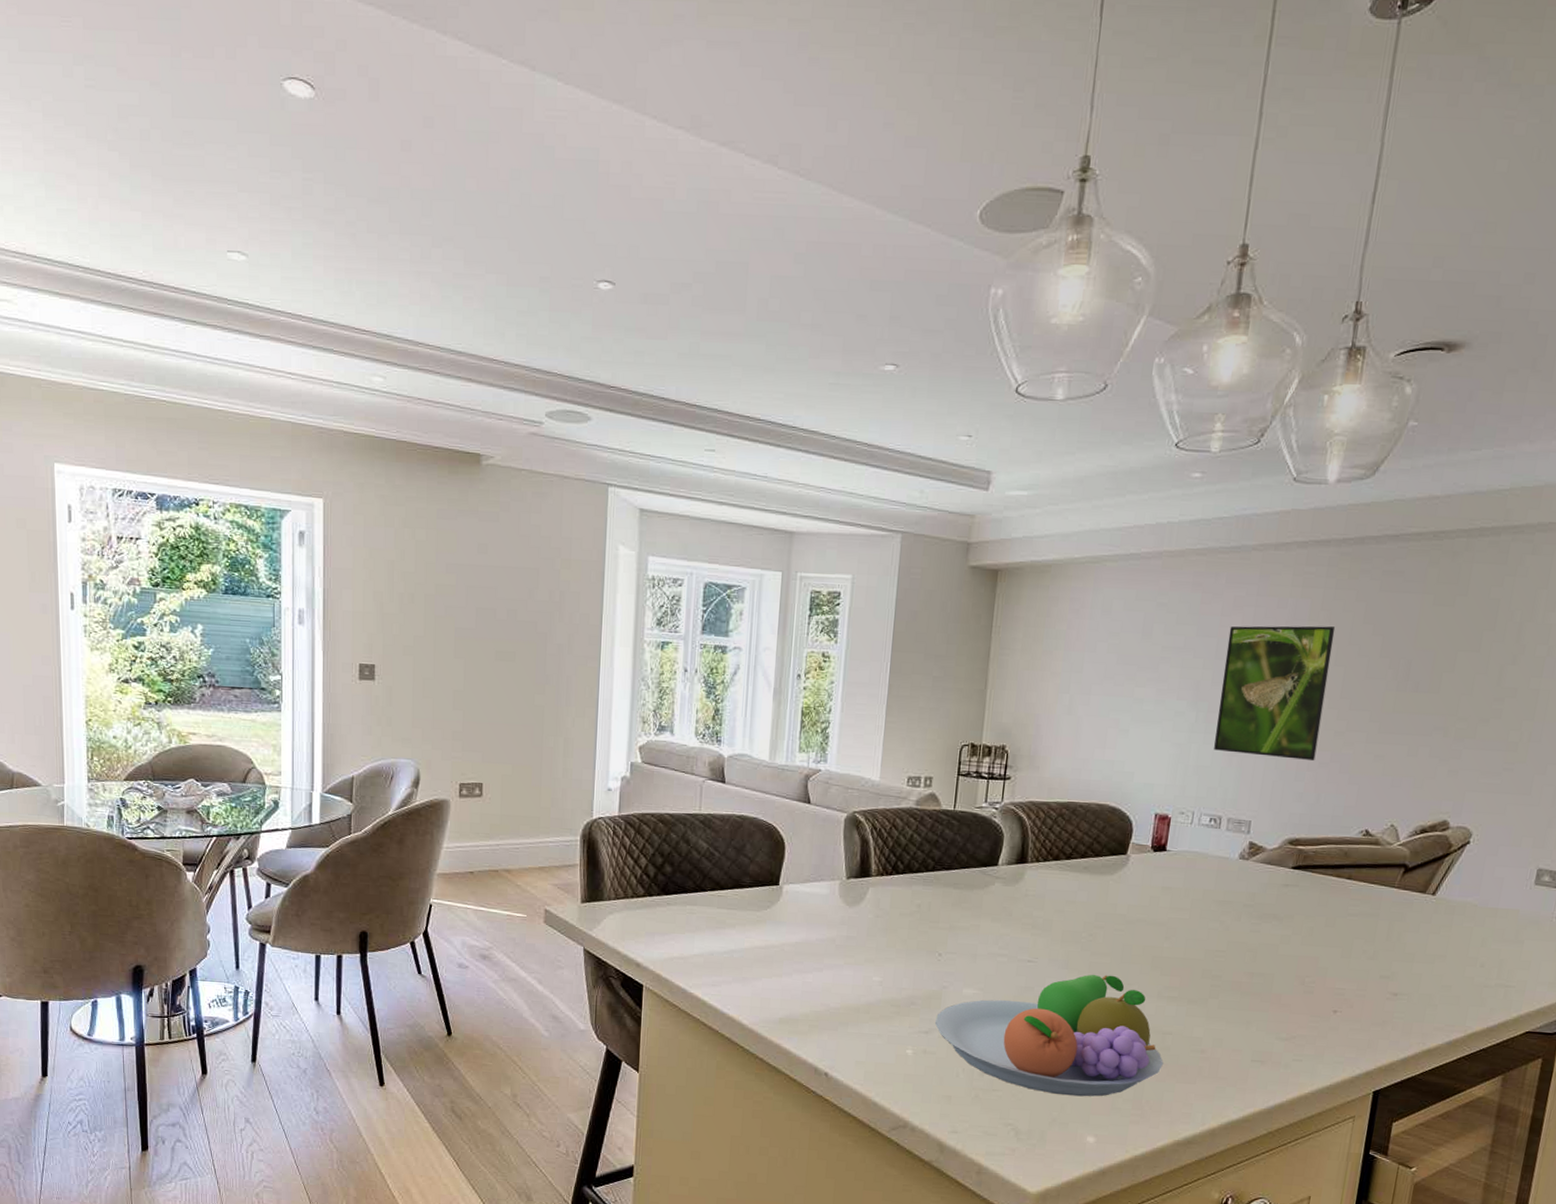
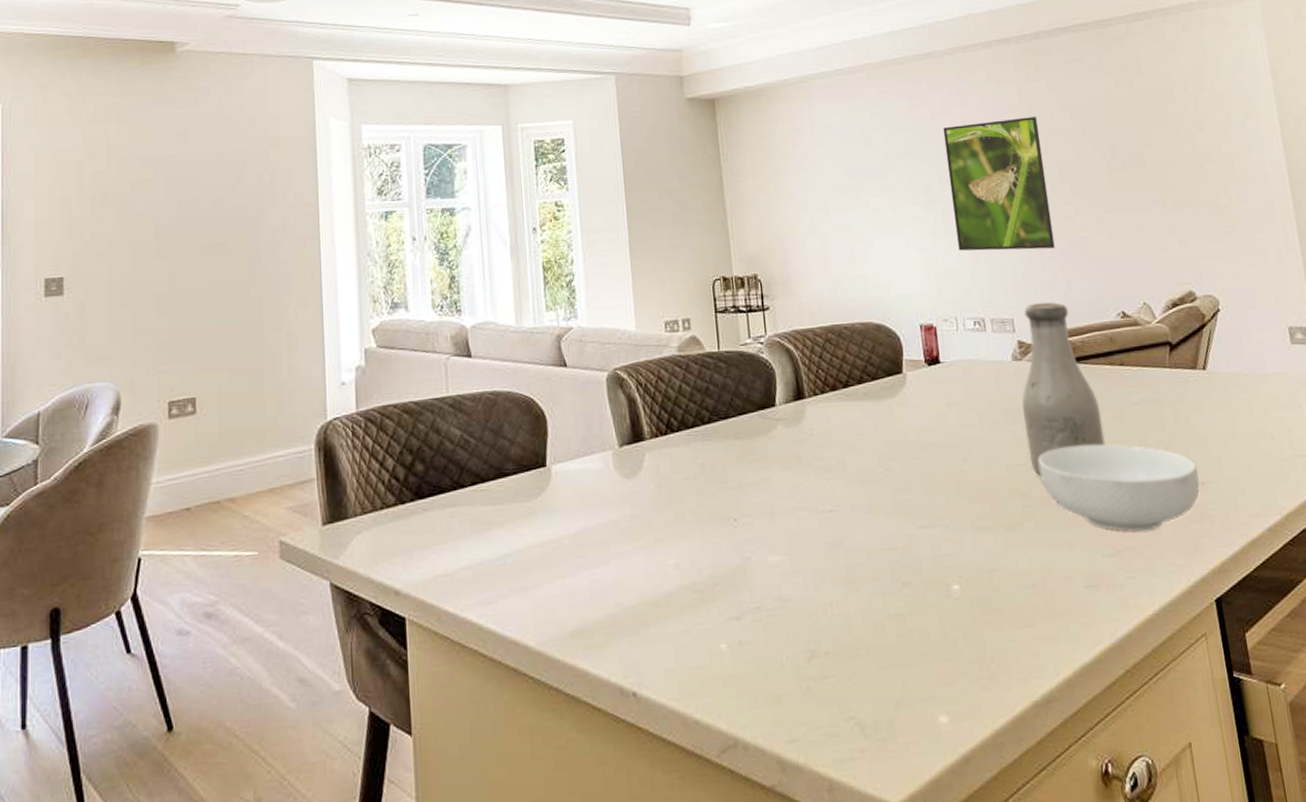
fruit bowl: present [935,974,1163,1097] -> none [745,512,997,669]
bottle: none [1230,809,1315,964] -> present [1022,302,1105,477]
cereal bowl: none [1236,942,1395,1025] -> present [1038,443,1200,532]

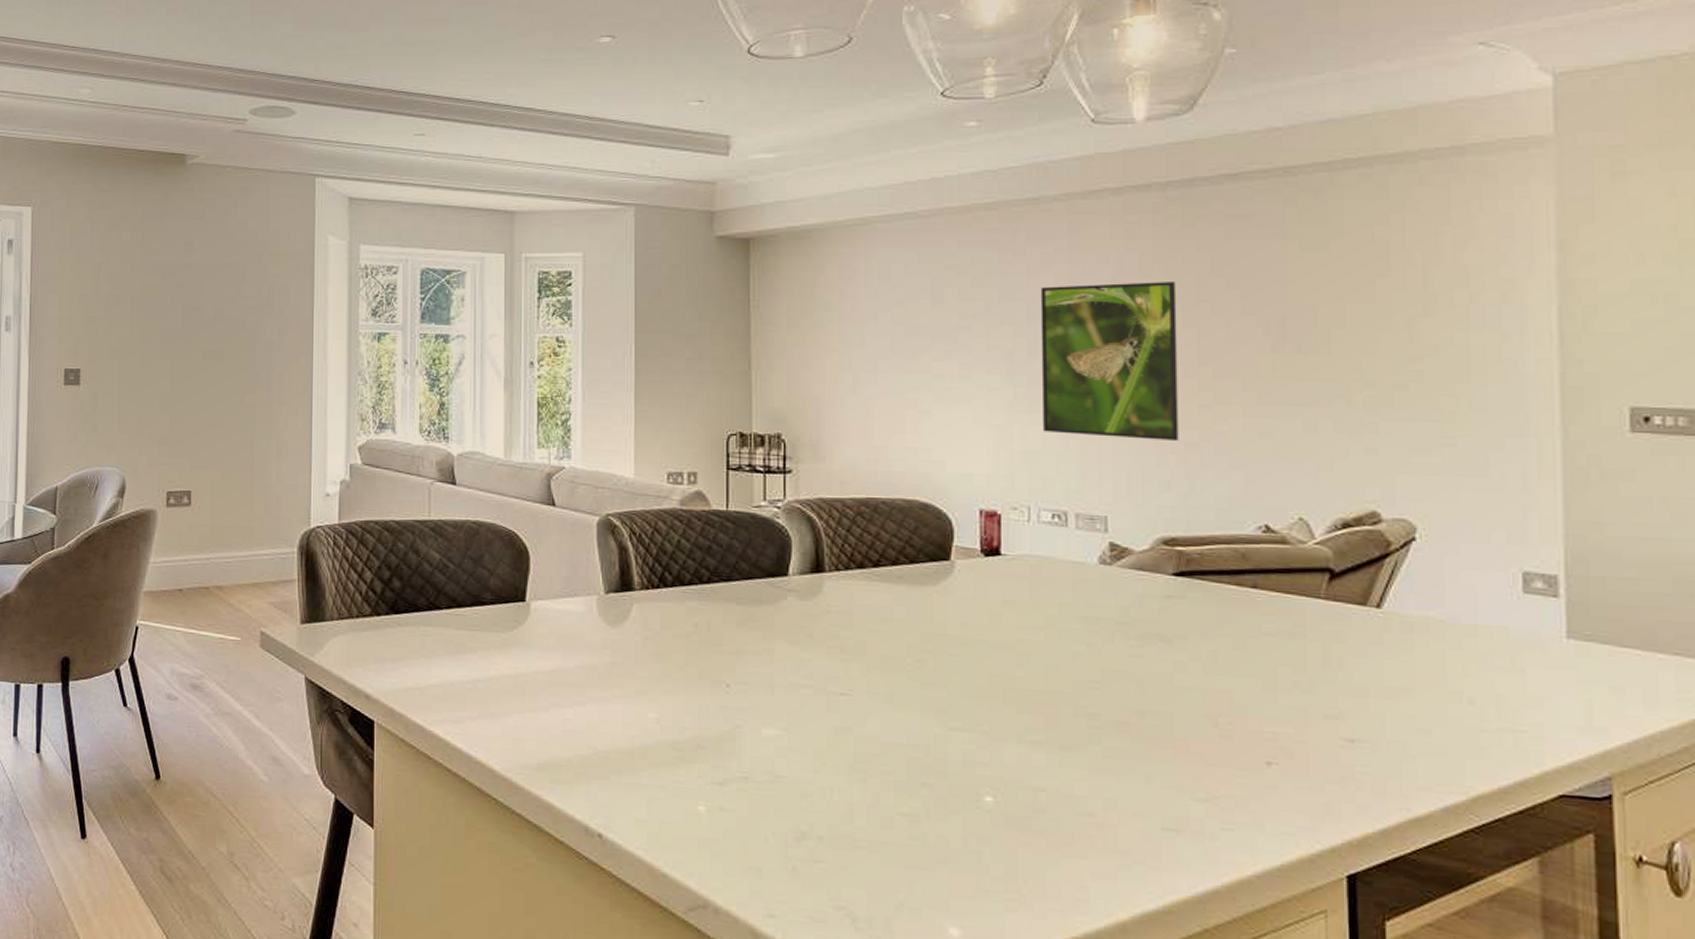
bottle: present [1022,302,1105,477] -> none [1104,501,1216,698]
cereal bowl: present [1038,443,1200,532] -> none [1117,669,1347,782]

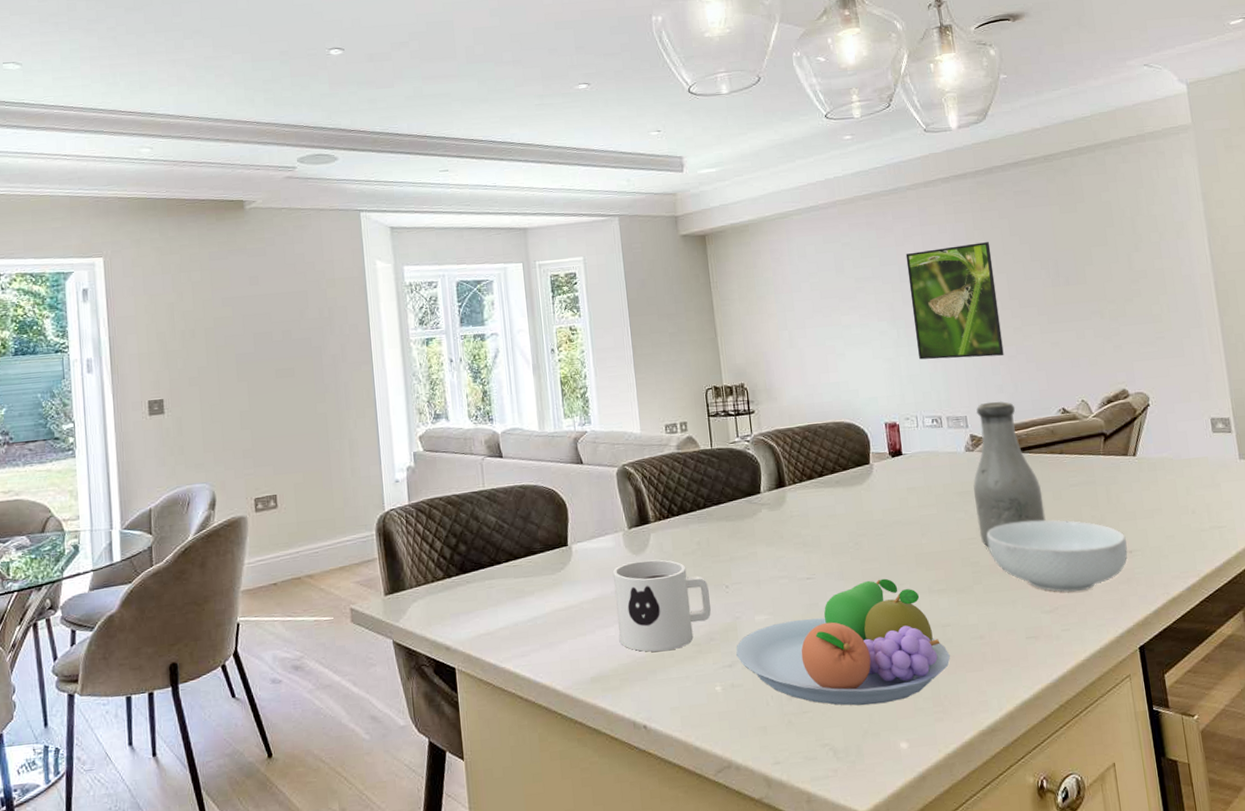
mug: none [578,633,702,750] -> present [612,559,711,652]
fruit bowl: none [731,711,1039,874] -> present [736,578,950,706]
bottle: none [1104,501,1216,698] -> present [973,401,1046,548]
cereal bowl: none [1117,669,1347,782] -> present [986,519,1128,593]

